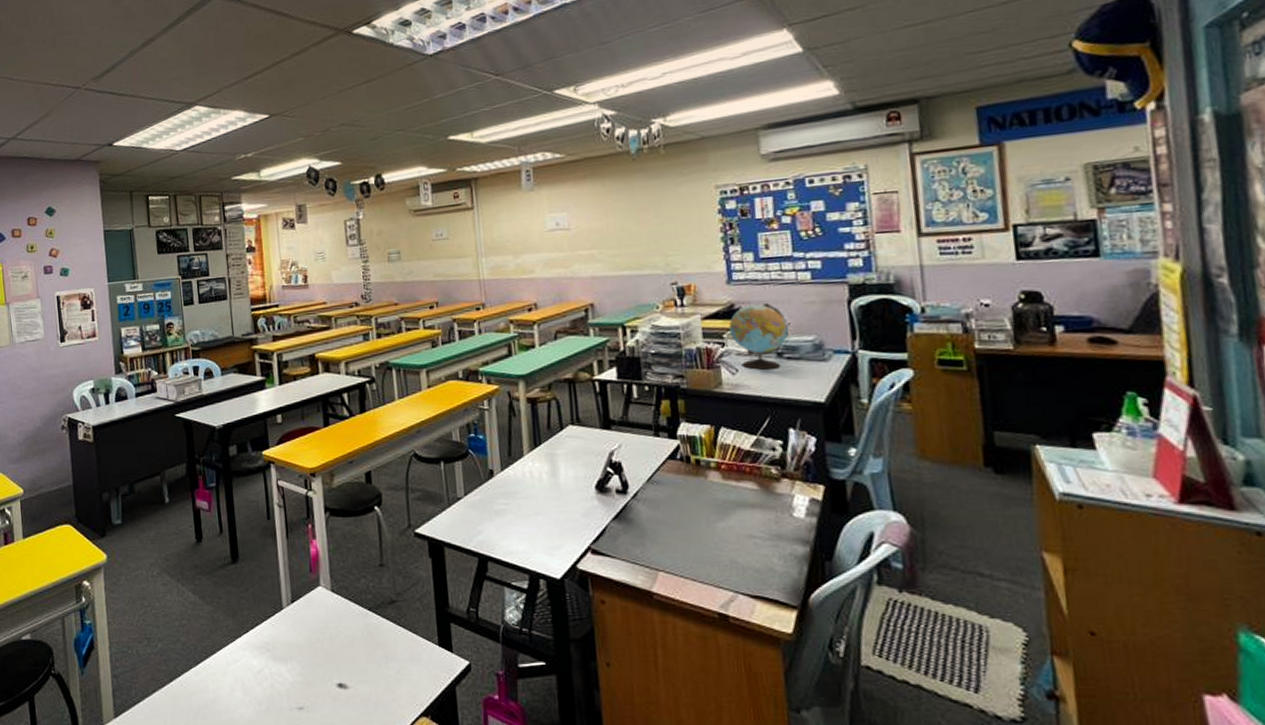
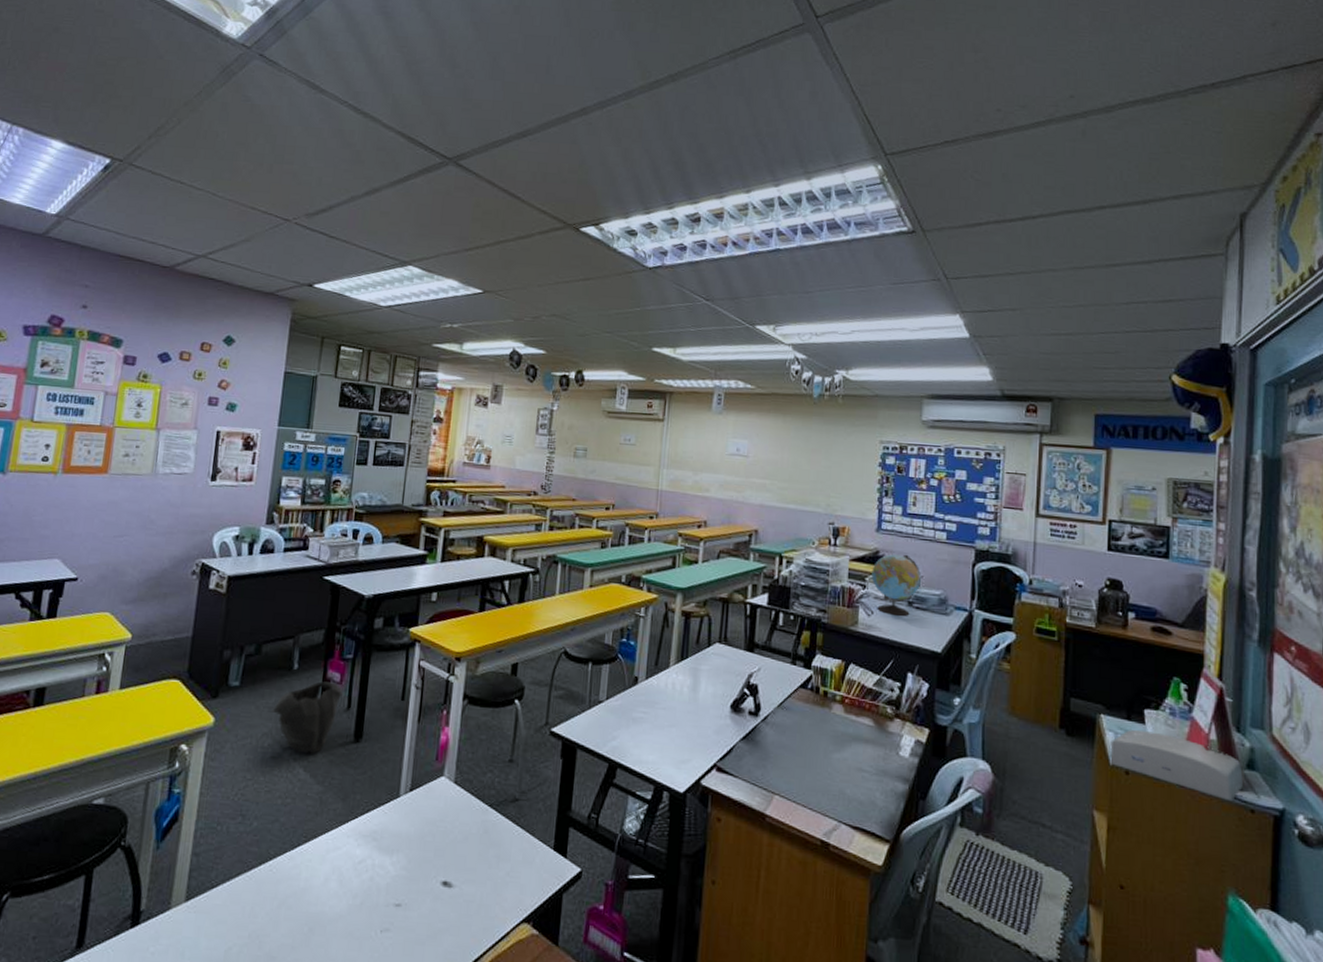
mask: none [154,510,213,578] -> present [272,681,343,754]
tissue dispenser: none [1053,457,1243,524] -> present [1110,730,1244,800]

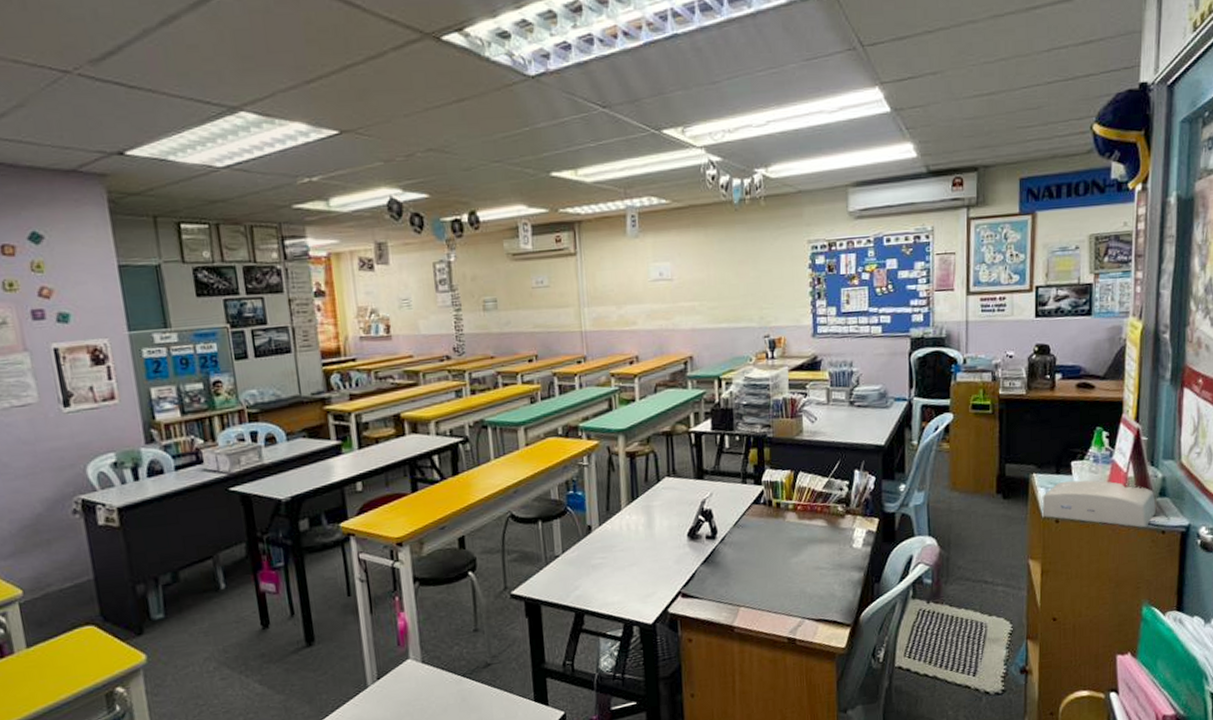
mask: present [272,681,343,754] -> none [208,593,282,668]
globe: present [871,554,921,616] -> none [811,354,860,418]

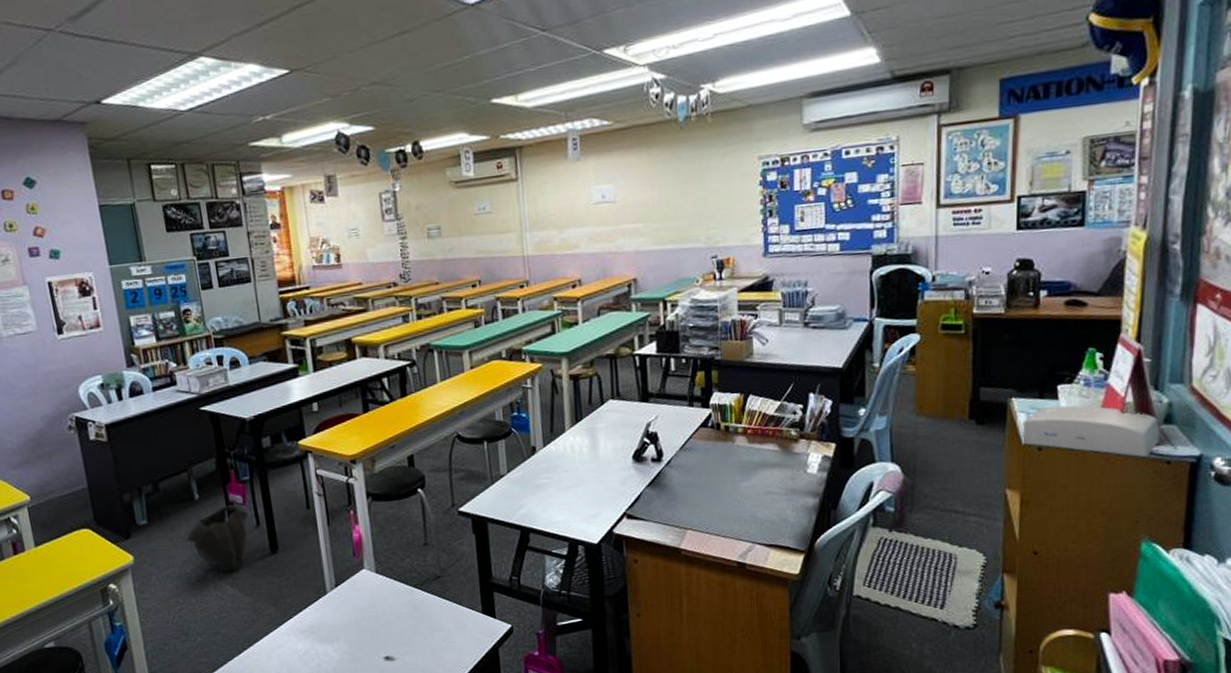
mask: none [208,593,282,668] -> present [185,504,249,571]

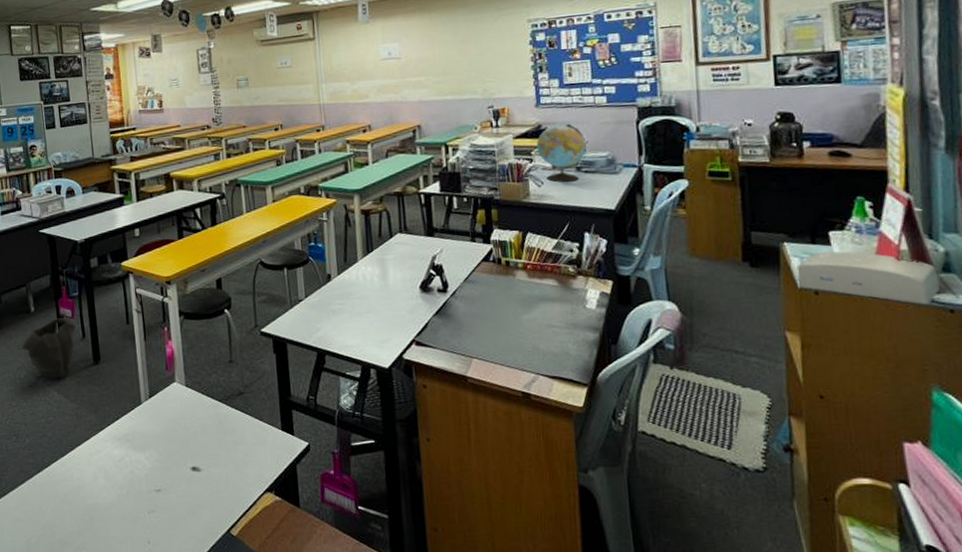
globe: none [762,274,816,340] -> present [536,123,586,182]

